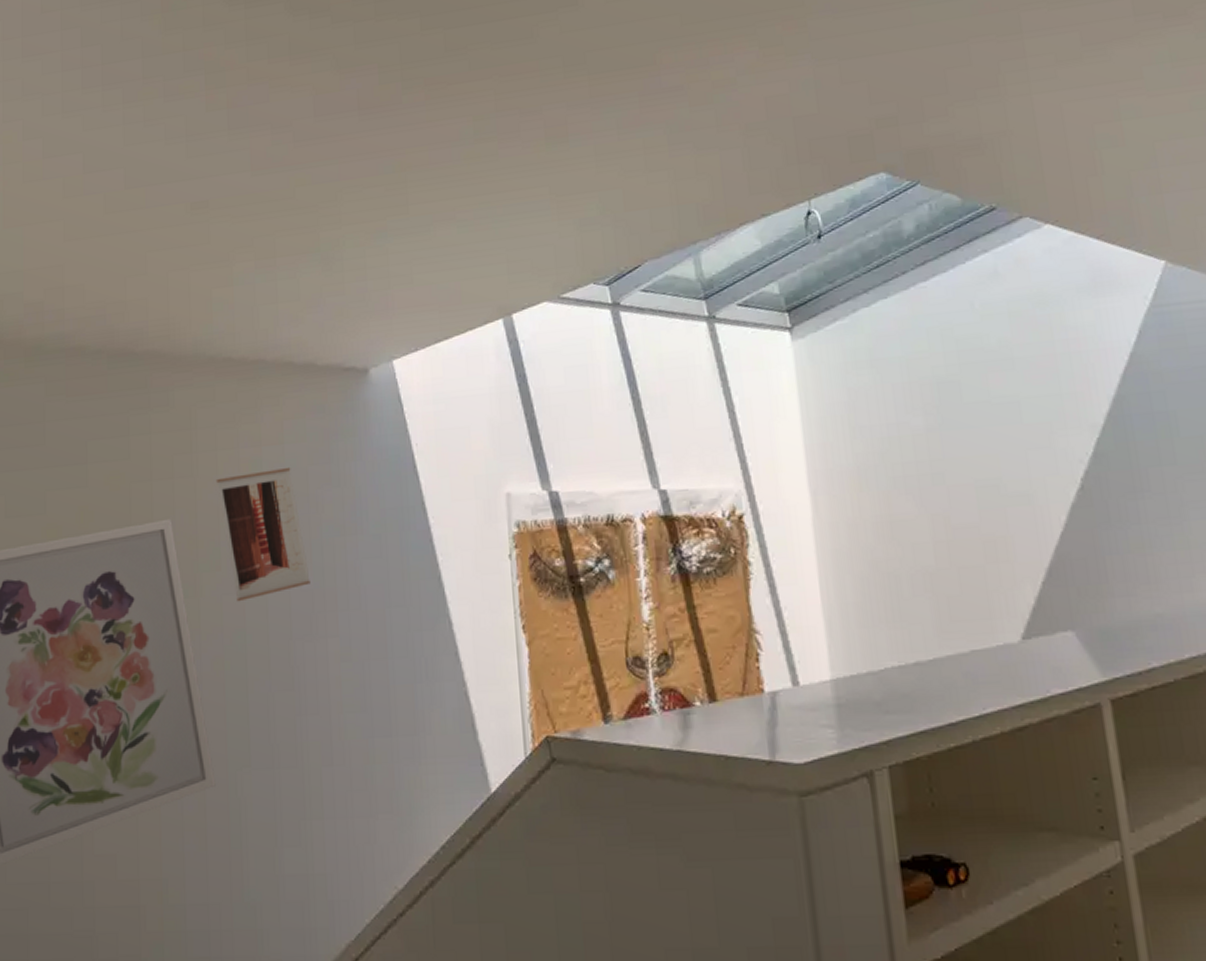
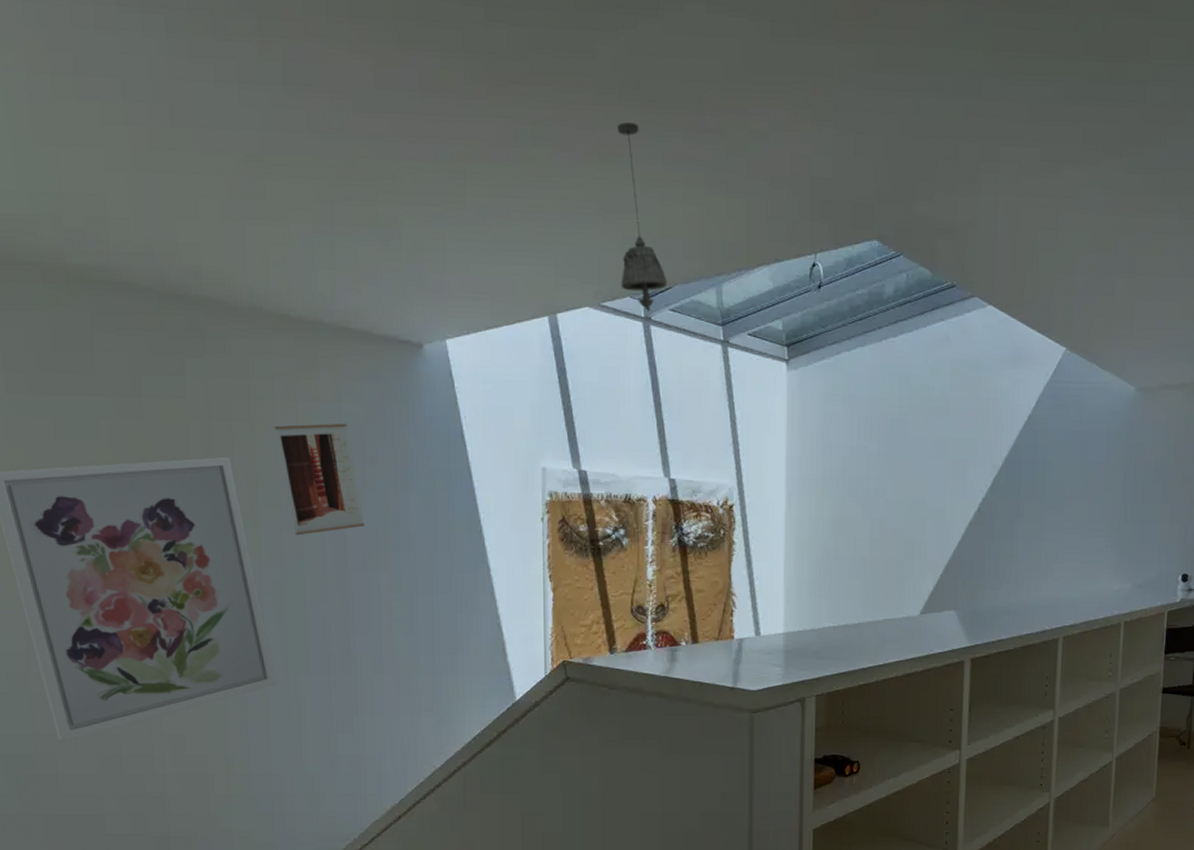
pendant light: none [564,98,635,297] -> present [617,122,667,312]

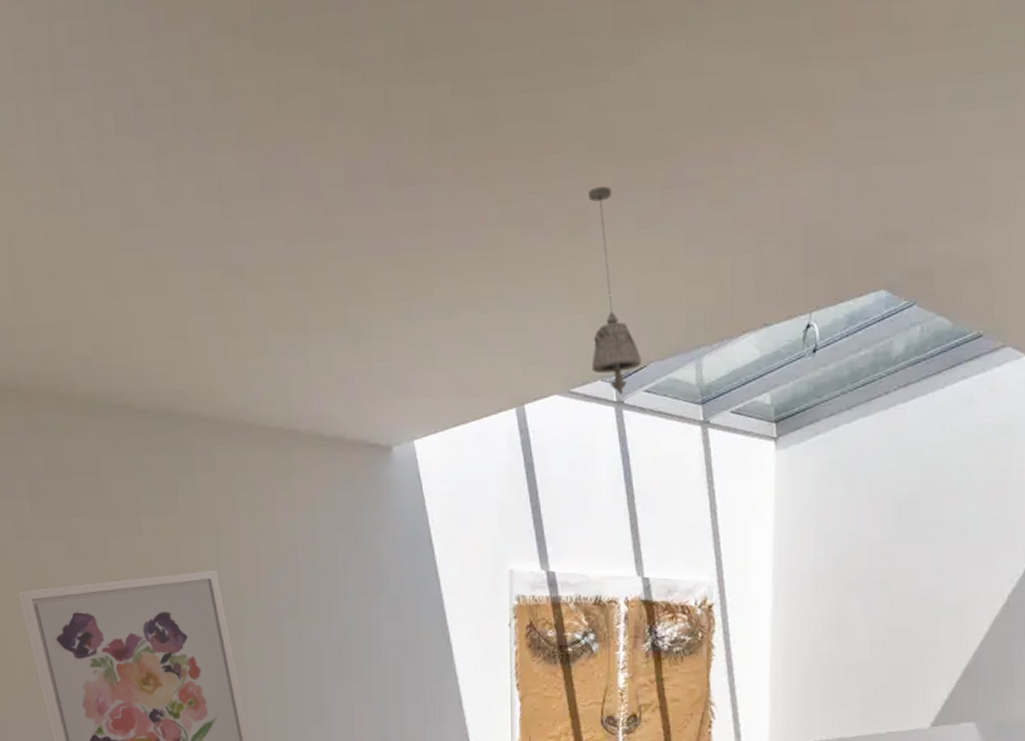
wall art: present [274,423,365,536] -> none [255,531,338,646]

